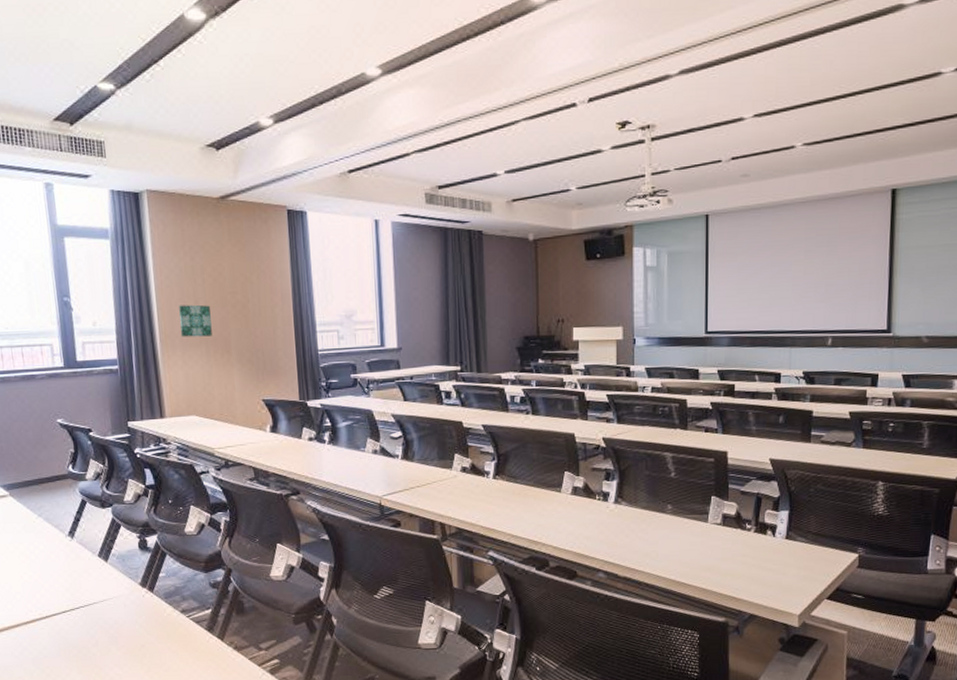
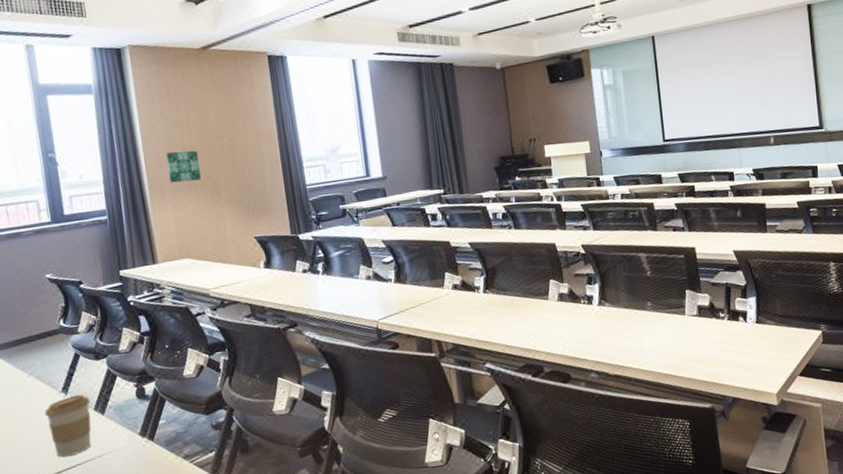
coffee cup: none [51,539,95,598] -> present [44,394,92,457]

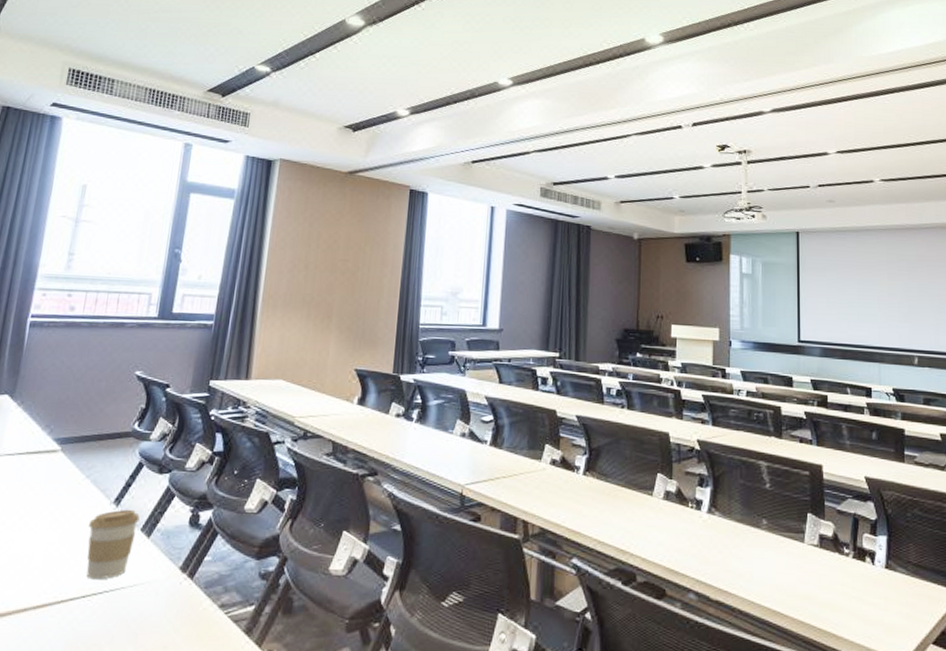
wall art: present [166,150,201,183] -> none [284,267,319,300]

